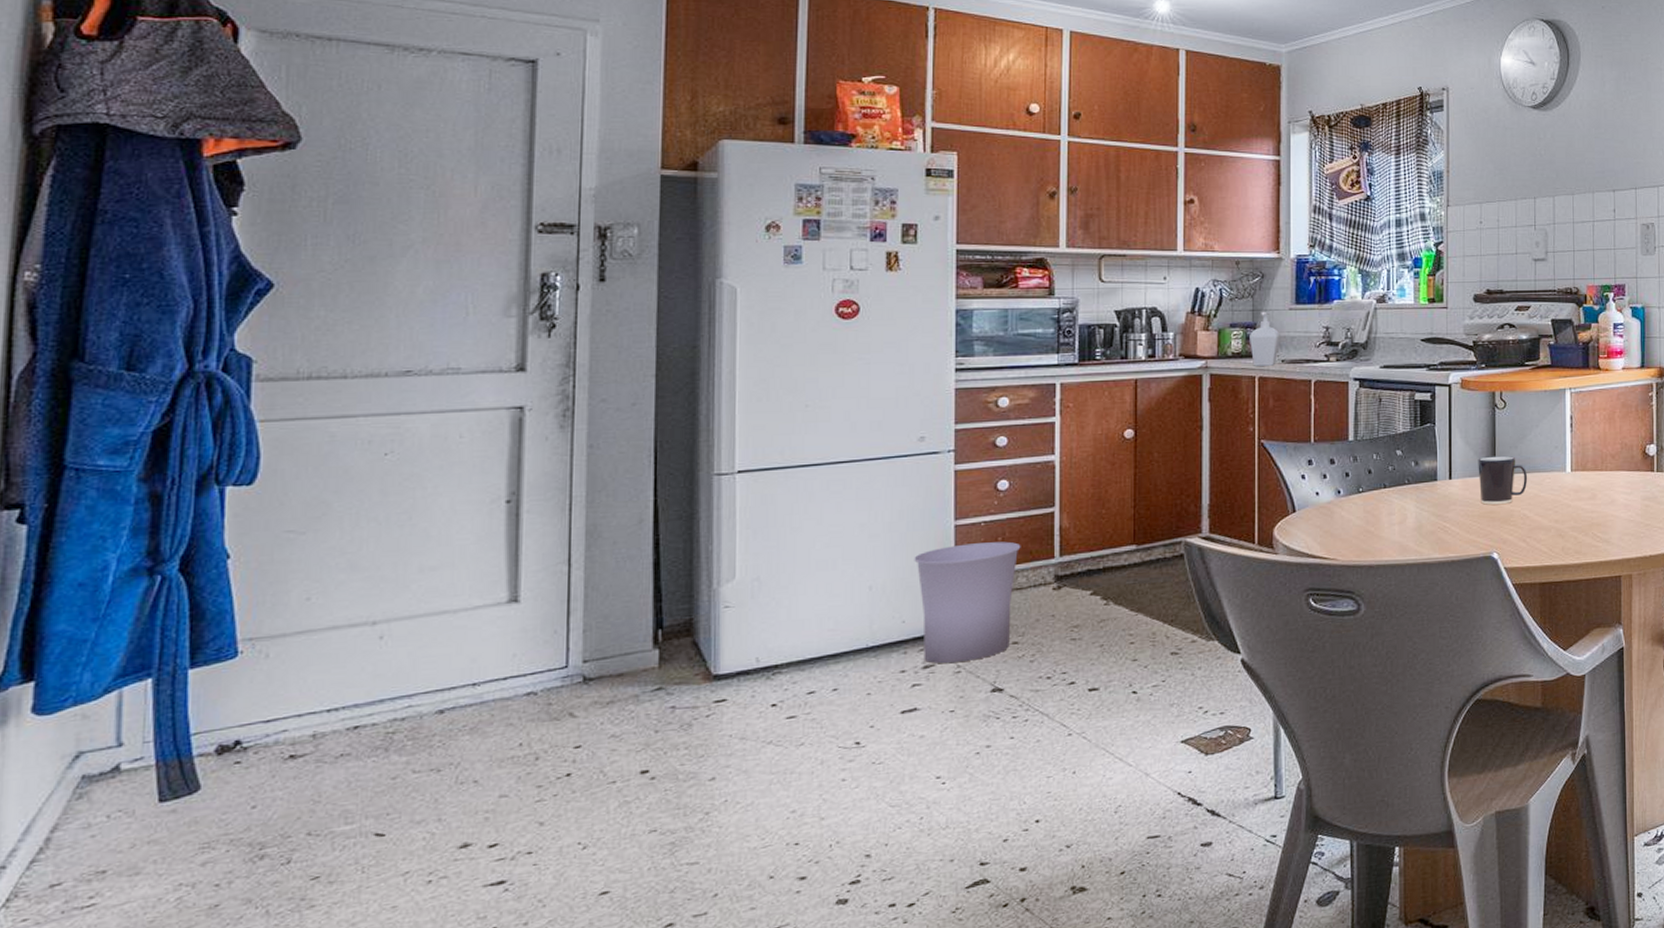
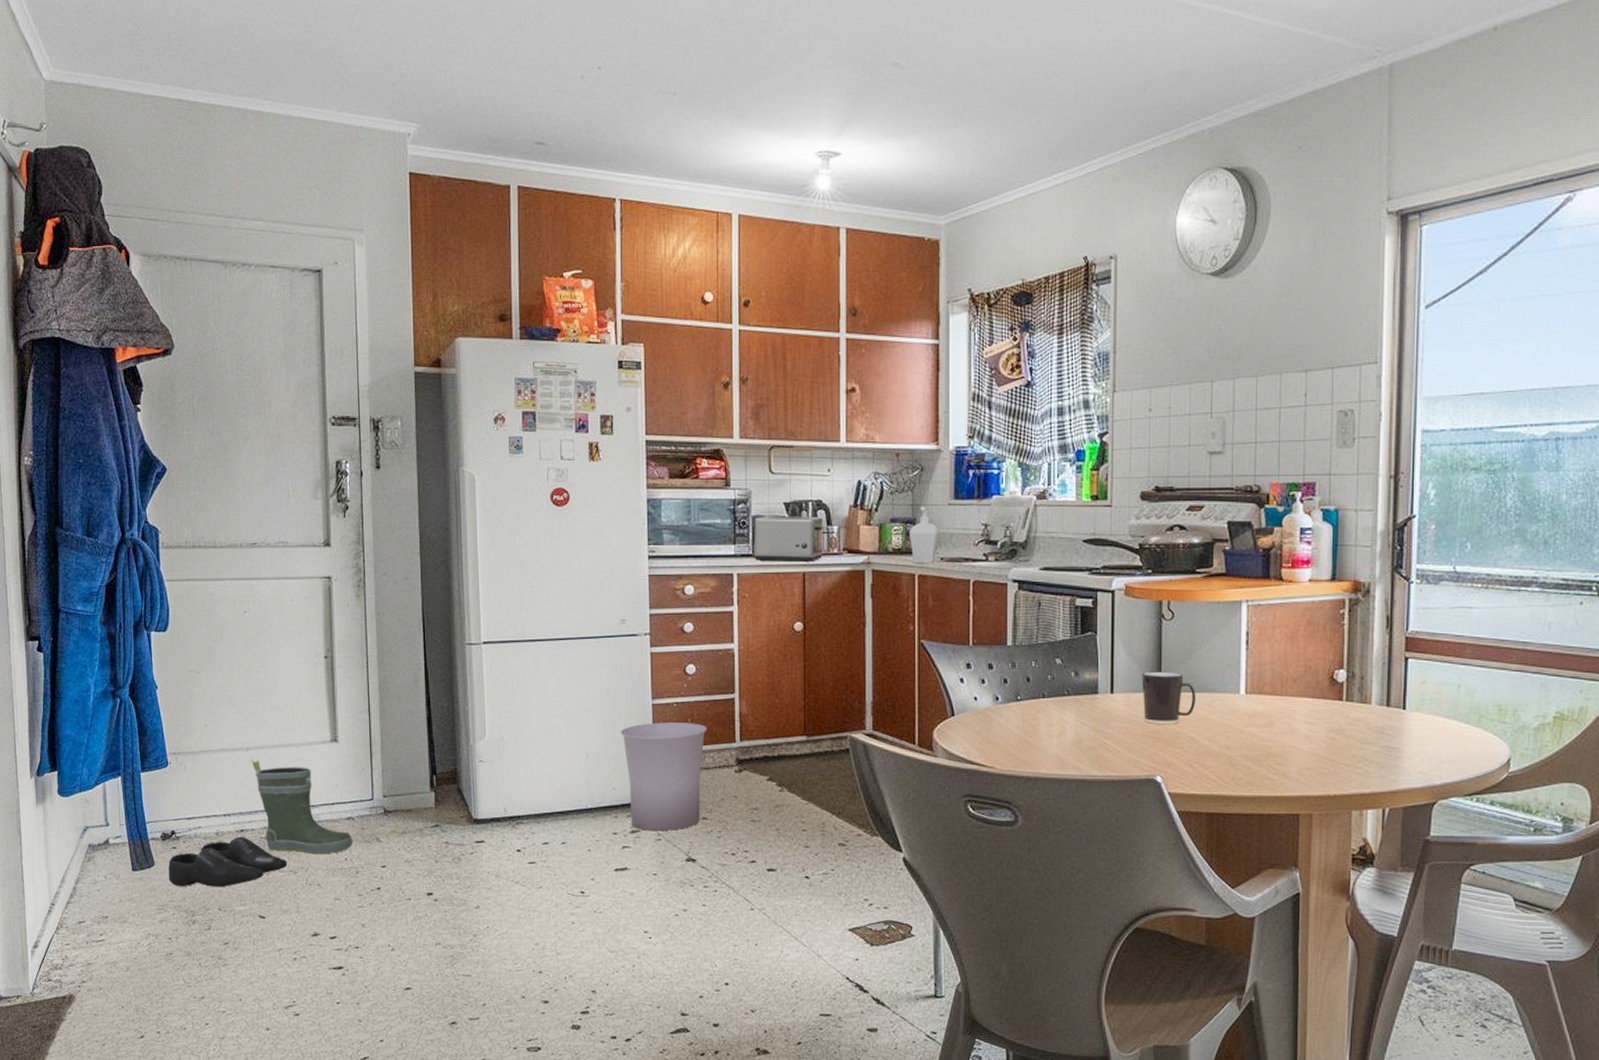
shoe: none [224,735,428,814] -> present [168,837,288,888]
boot: none [381,636,534,747] -> present [253,760,353,854]
toaster: none [1080,323,1157,369] -> present [753,516,823,562]

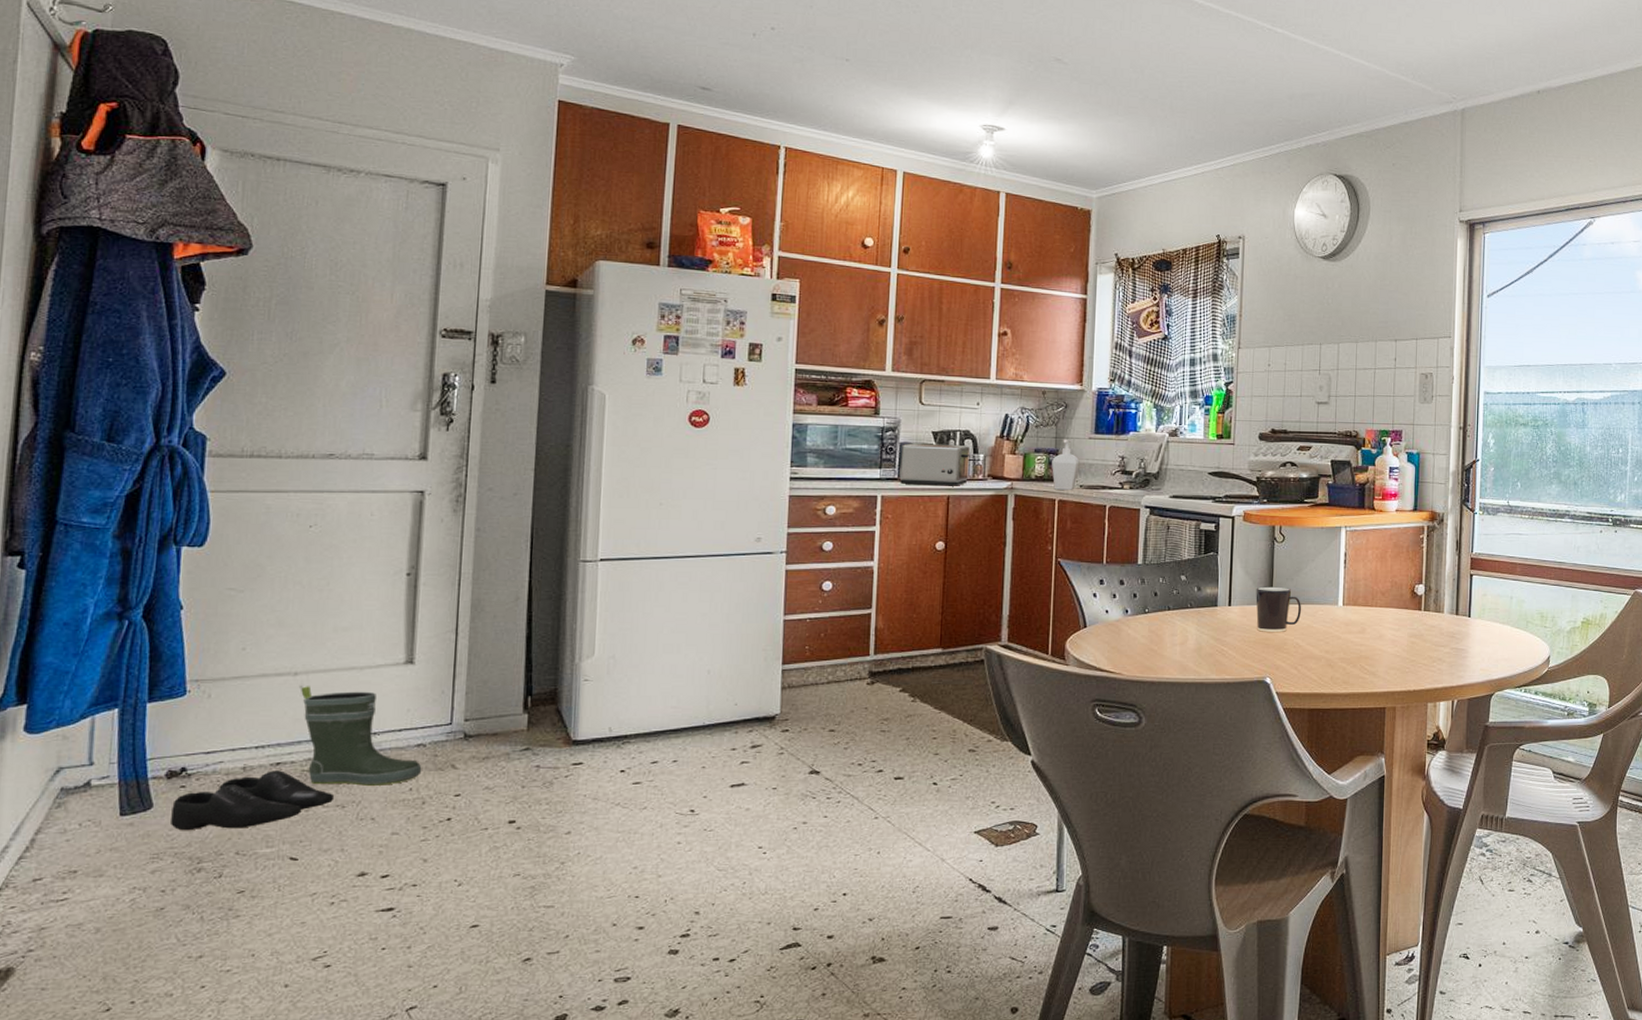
waste bin: present [620,722,707,831] -> none [747,637,841,745]

